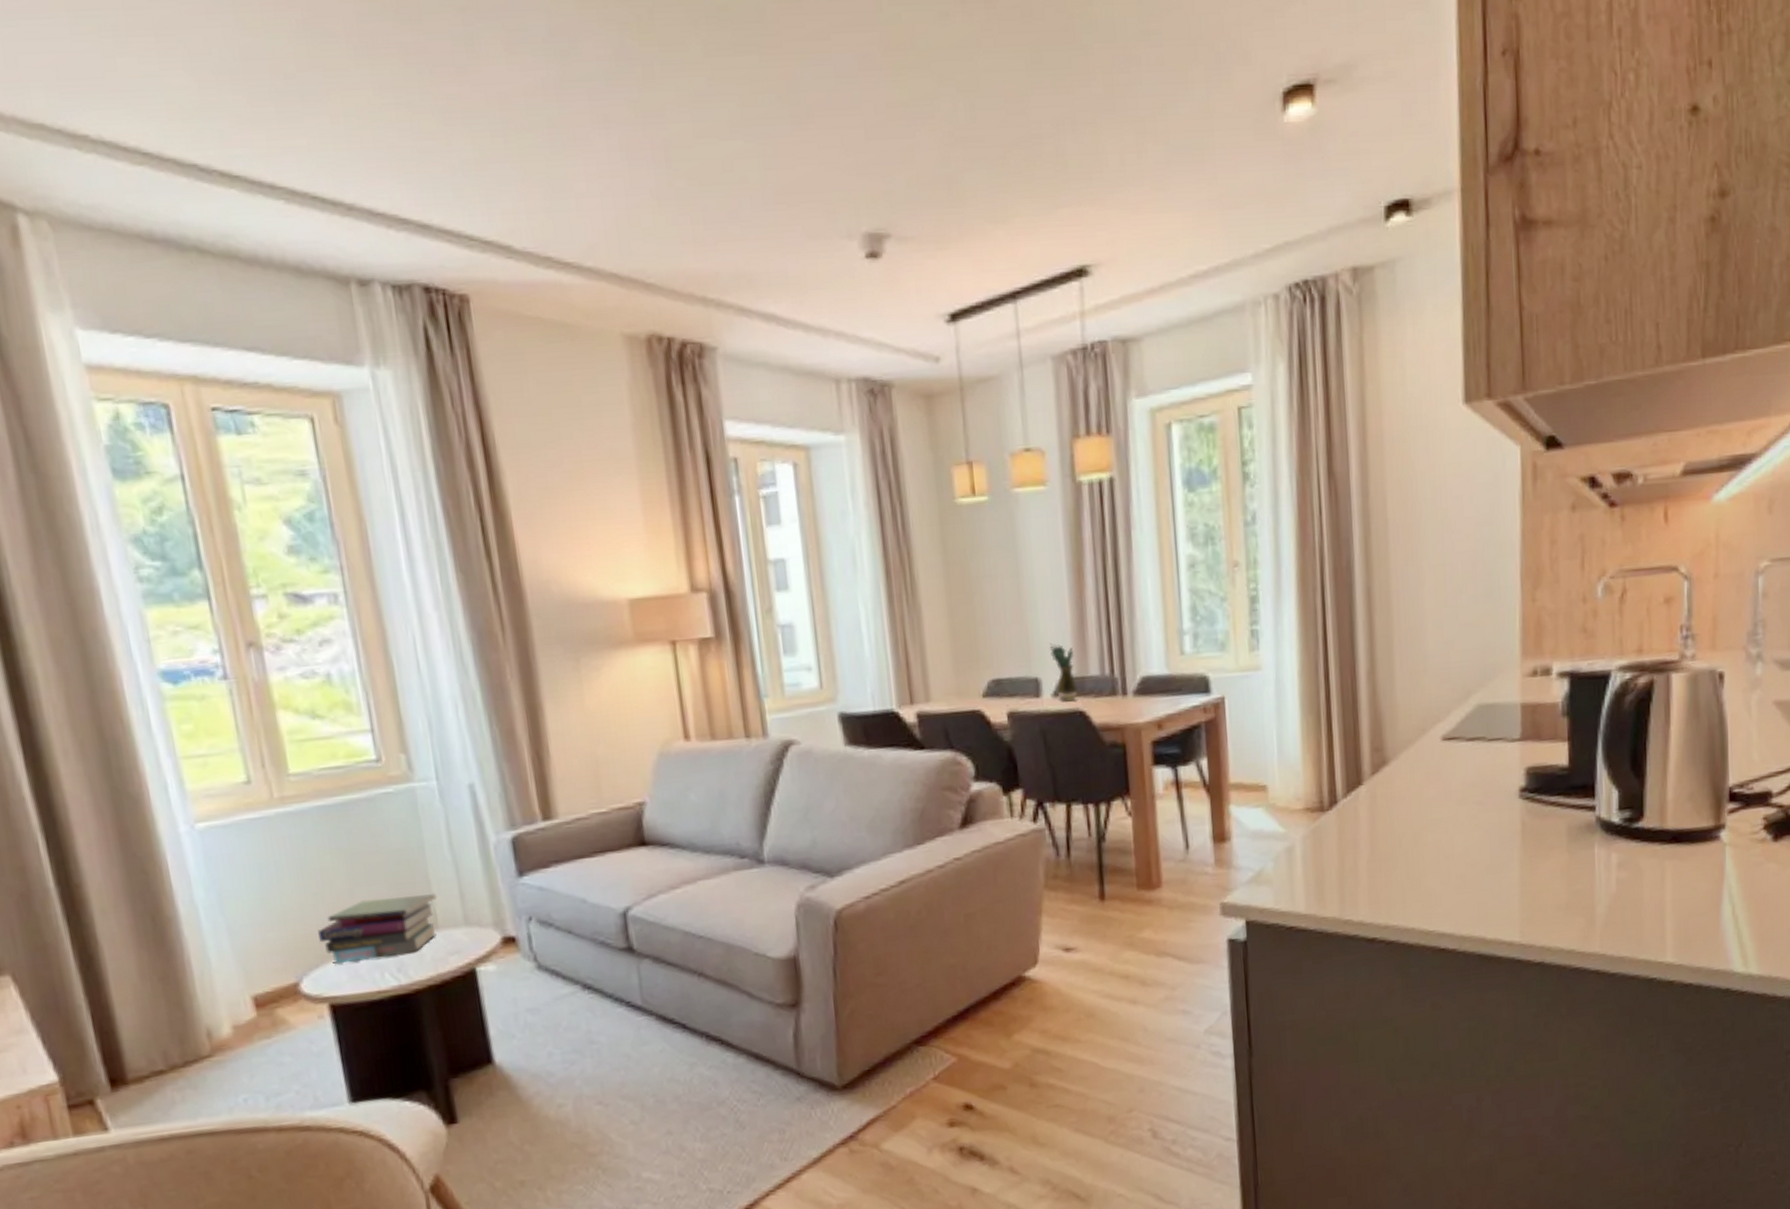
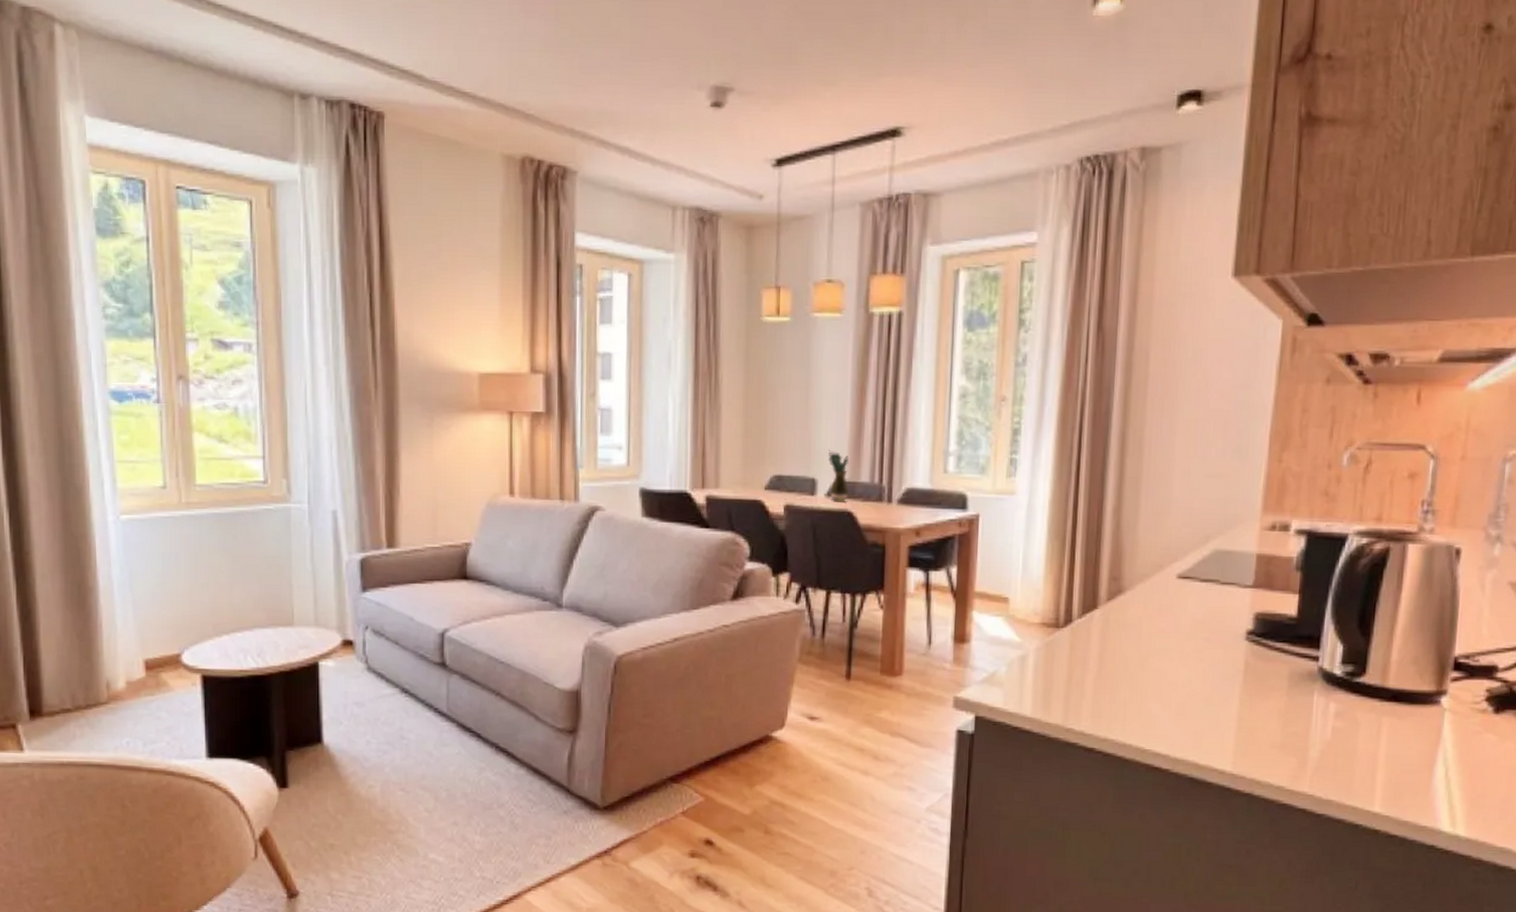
books: present [318,892,437,965] -> none [201,594,296,644]

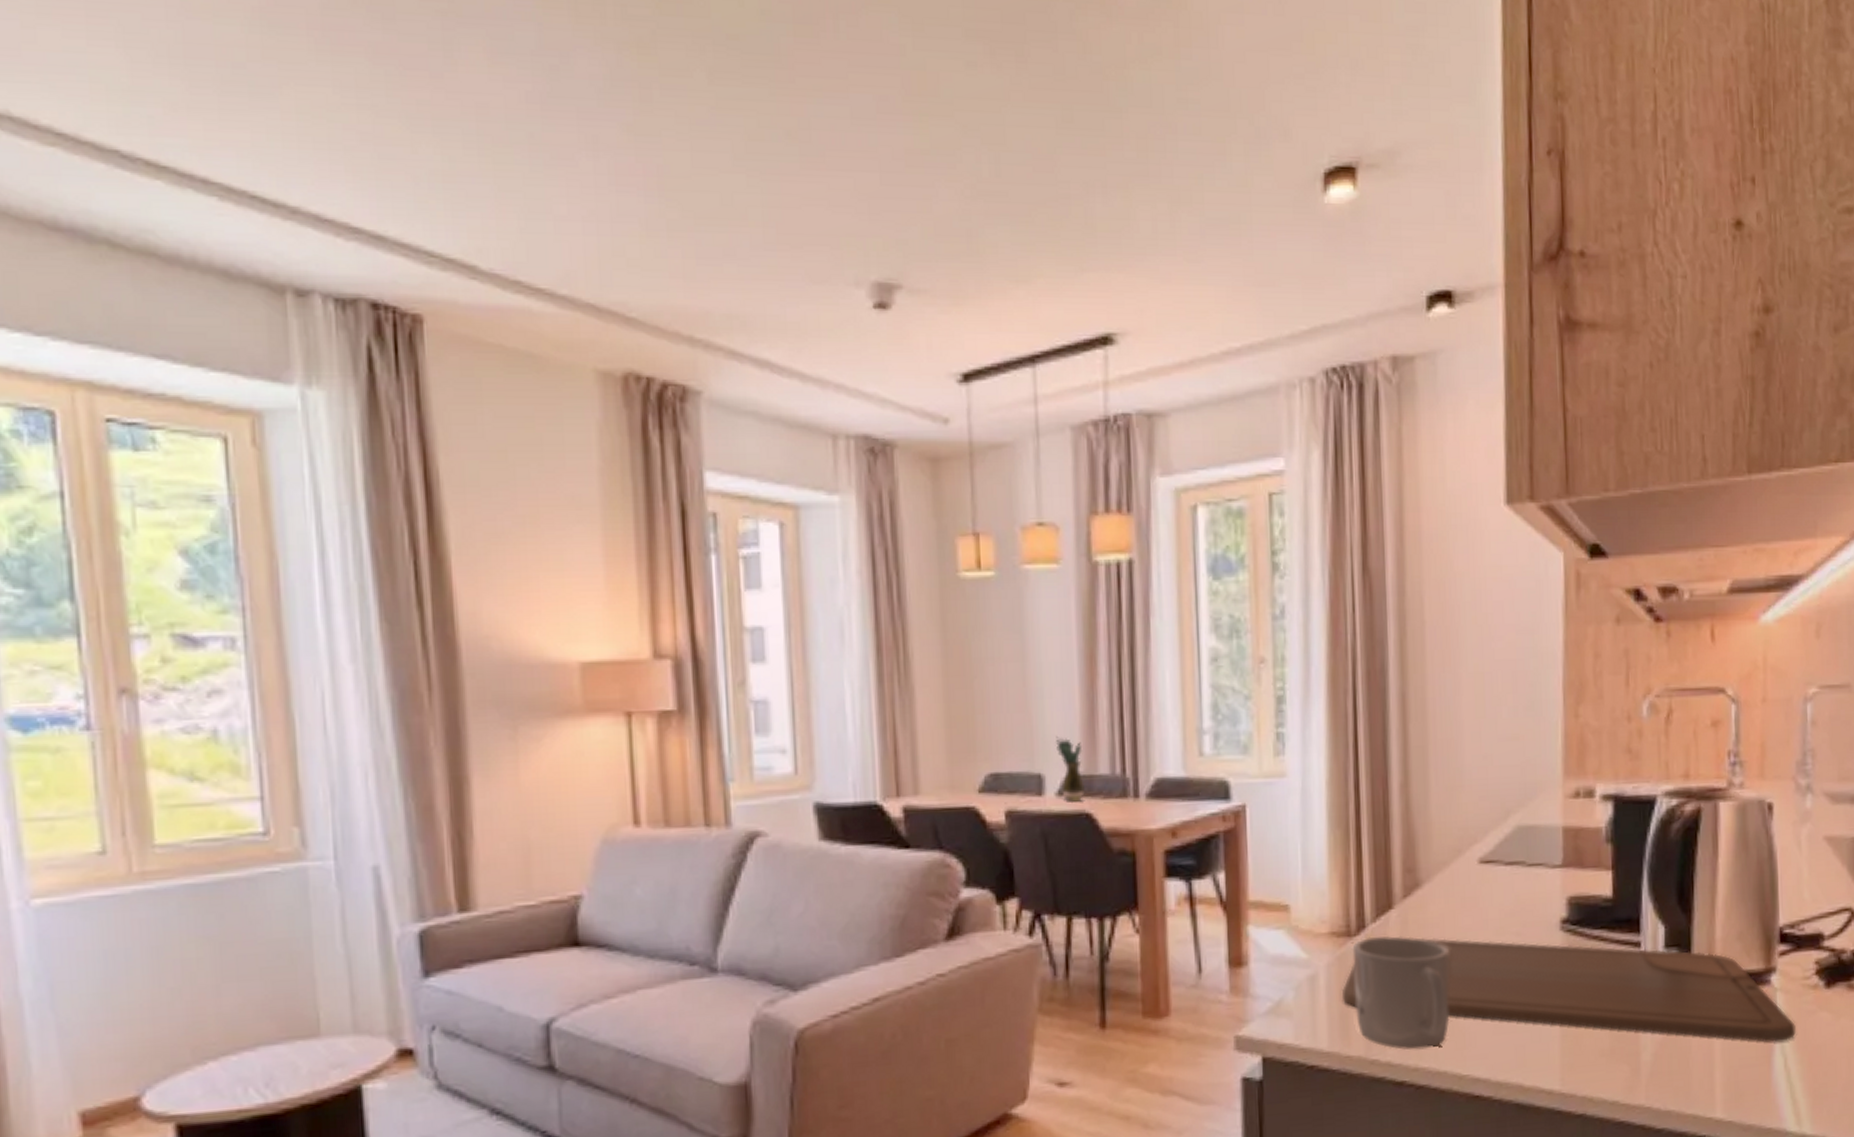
chopping board: none [1046,629,1460,754] -> present [1341,936,1796,1042]
mug: none [1057,630,1144,725] -> present [1352,935,1451,1051]

